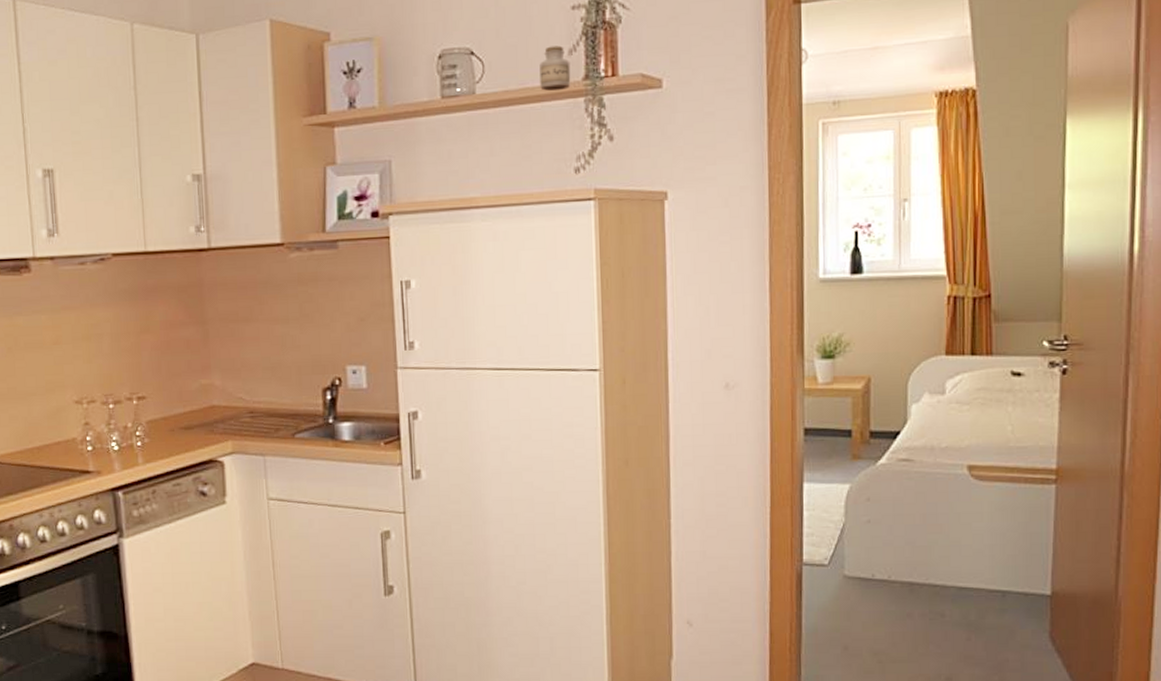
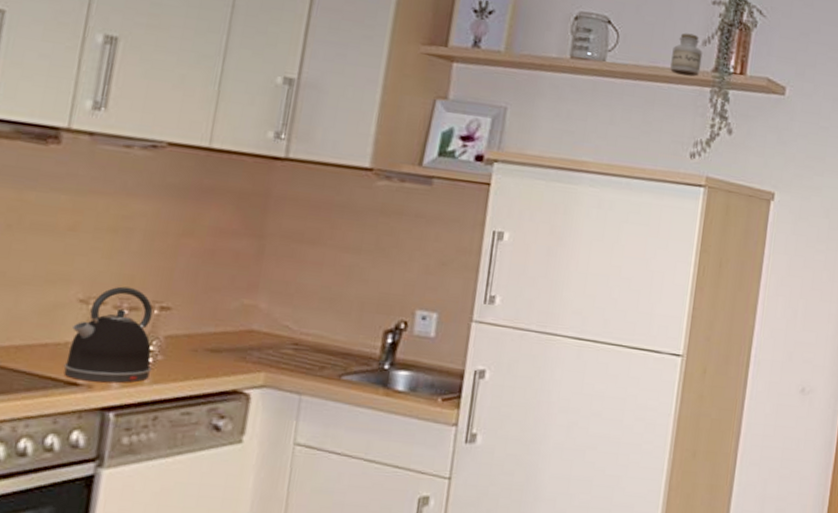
kettle: none [75,384,142,468] -> present [63,286,153,384]

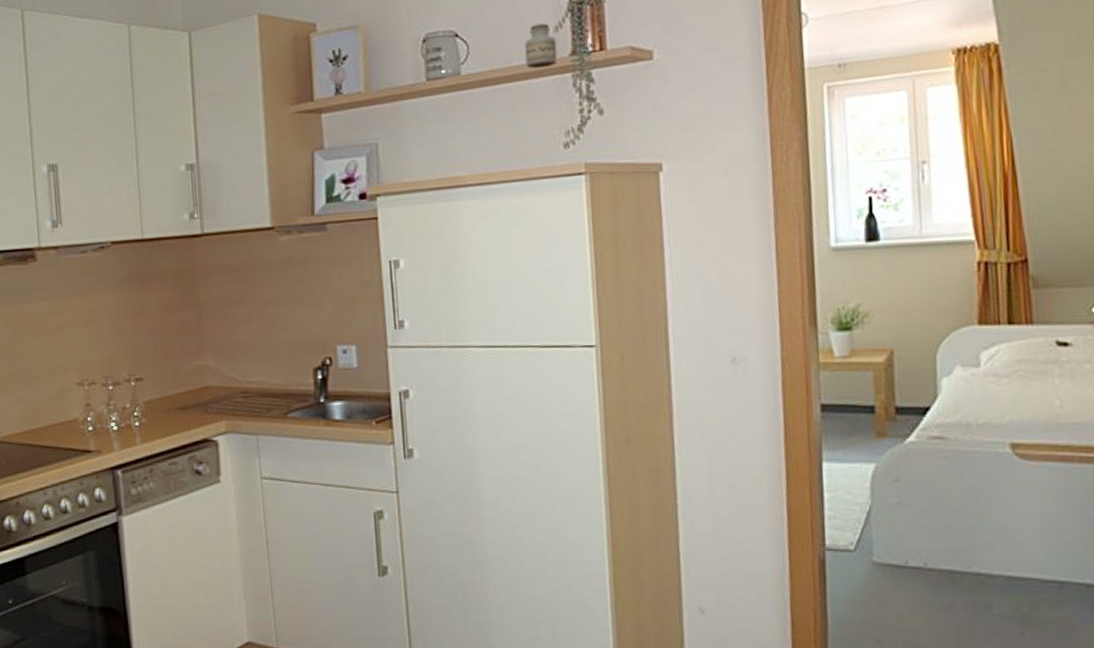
kettle: present [63,286,153,384] -> none [77,367,140,448]

